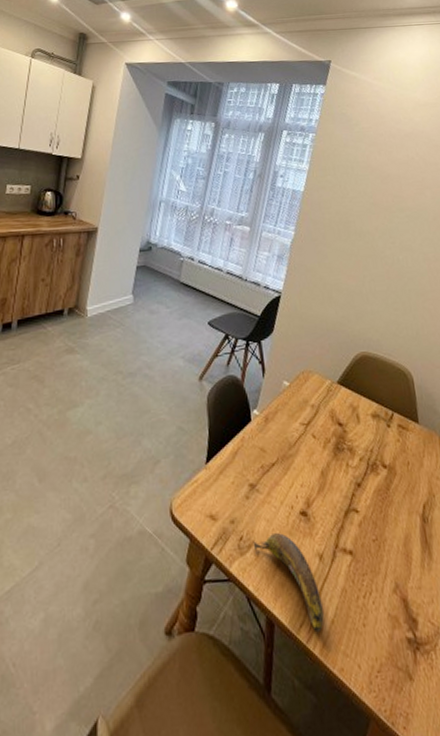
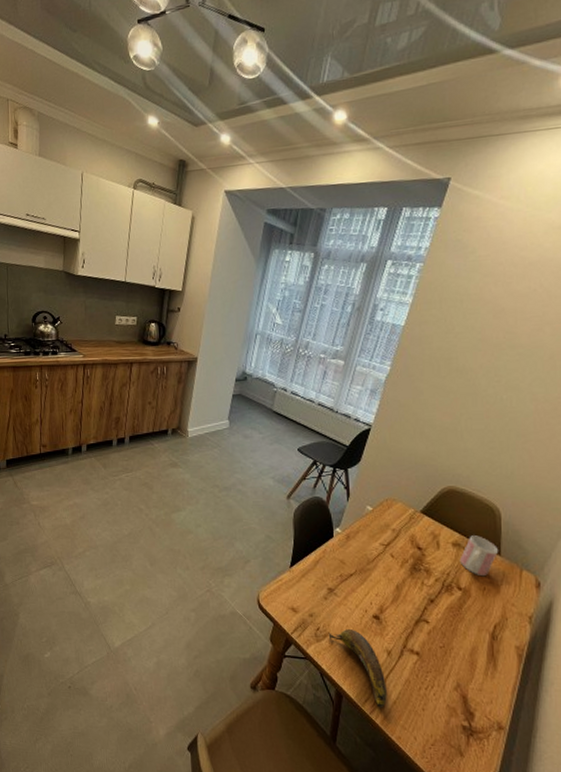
mug: none [380,403,416,449] -> present [459,535,498,576]

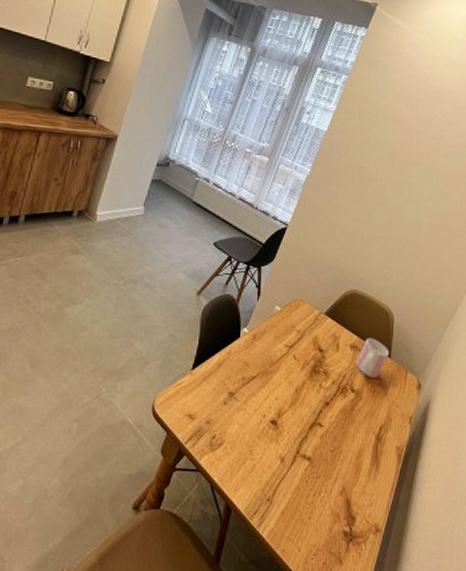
banana: present [328,628,387,708] -> none [223,435,277,520]

